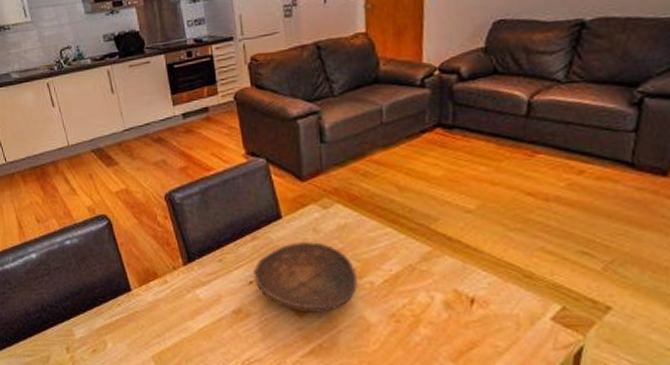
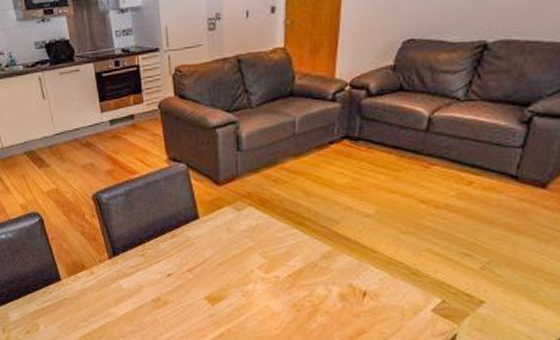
decorative bowl: present [253,242,357,313] -> none [172,240,264,302]

